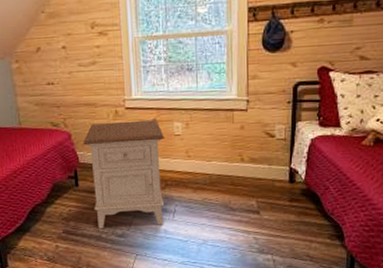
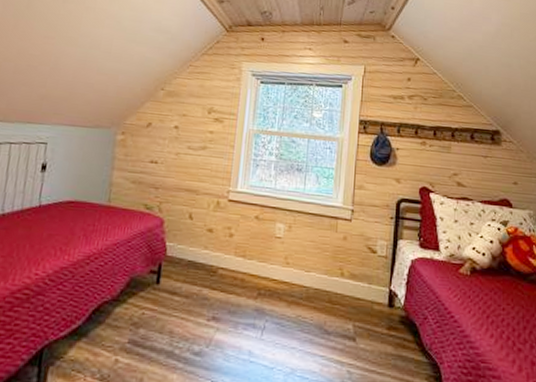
nightstand: present [83,119,165,229] -> none [172,213,265,344]

